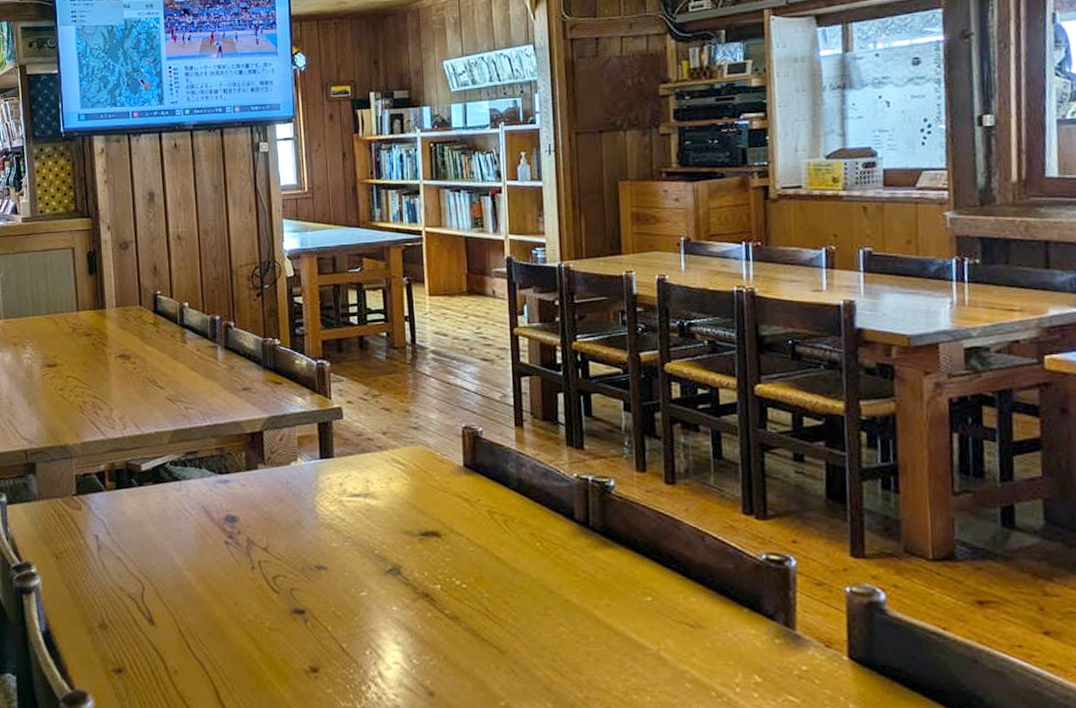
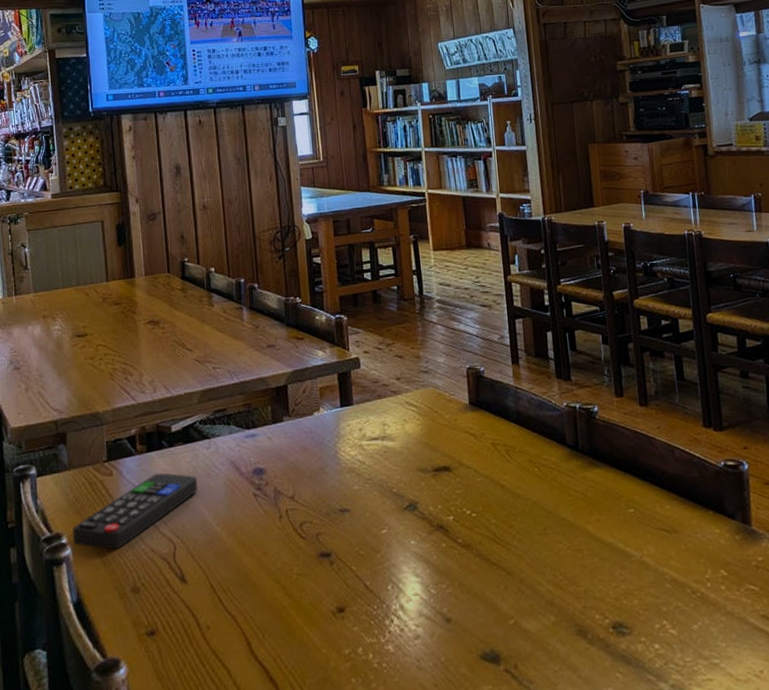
remote control: none [42,511,168,584] -> present [72,473,198,550]

